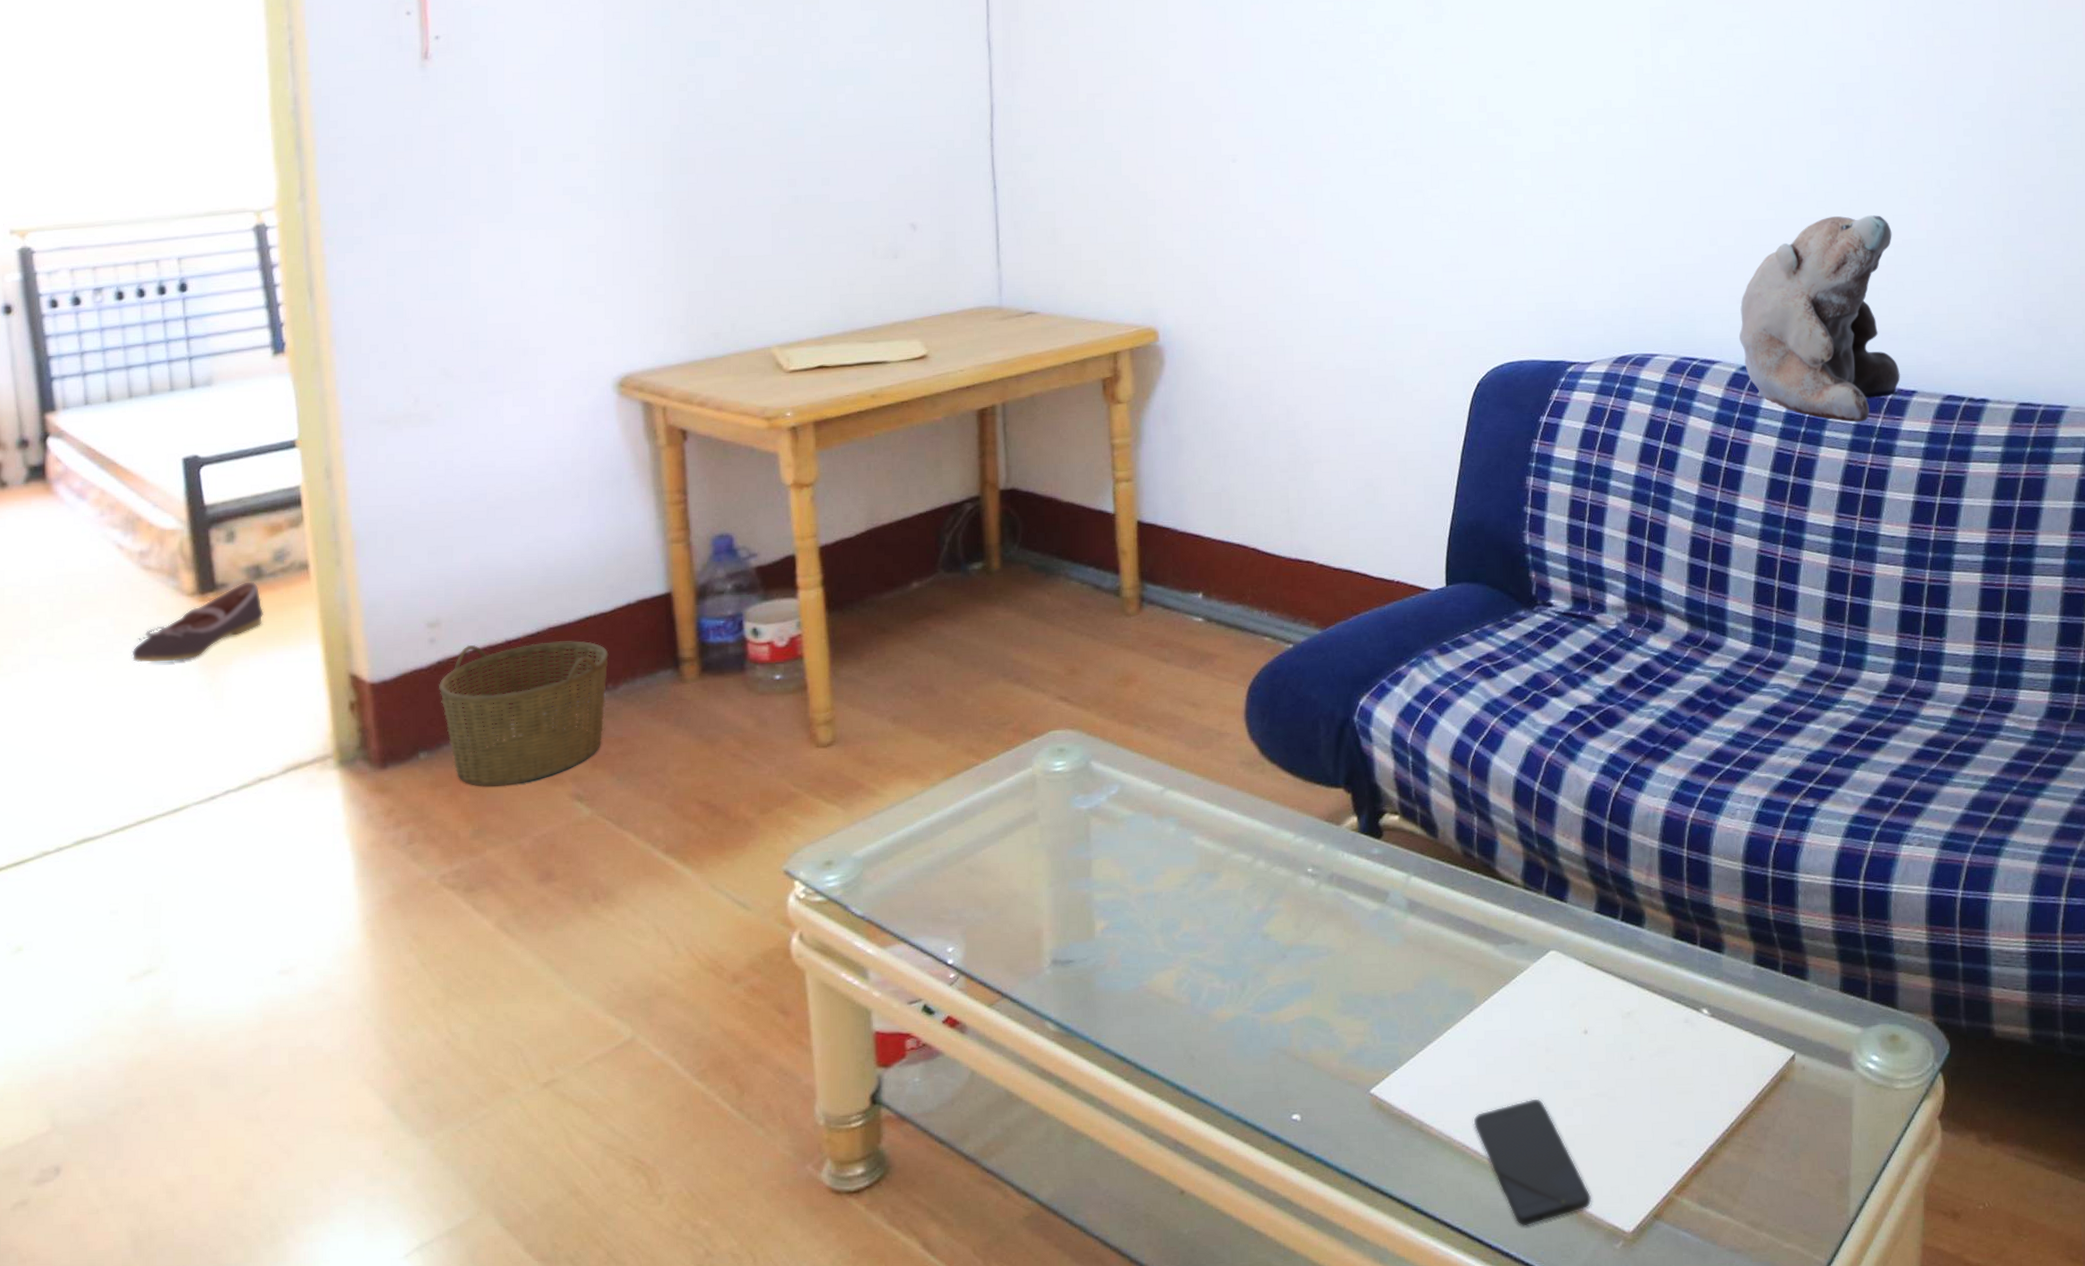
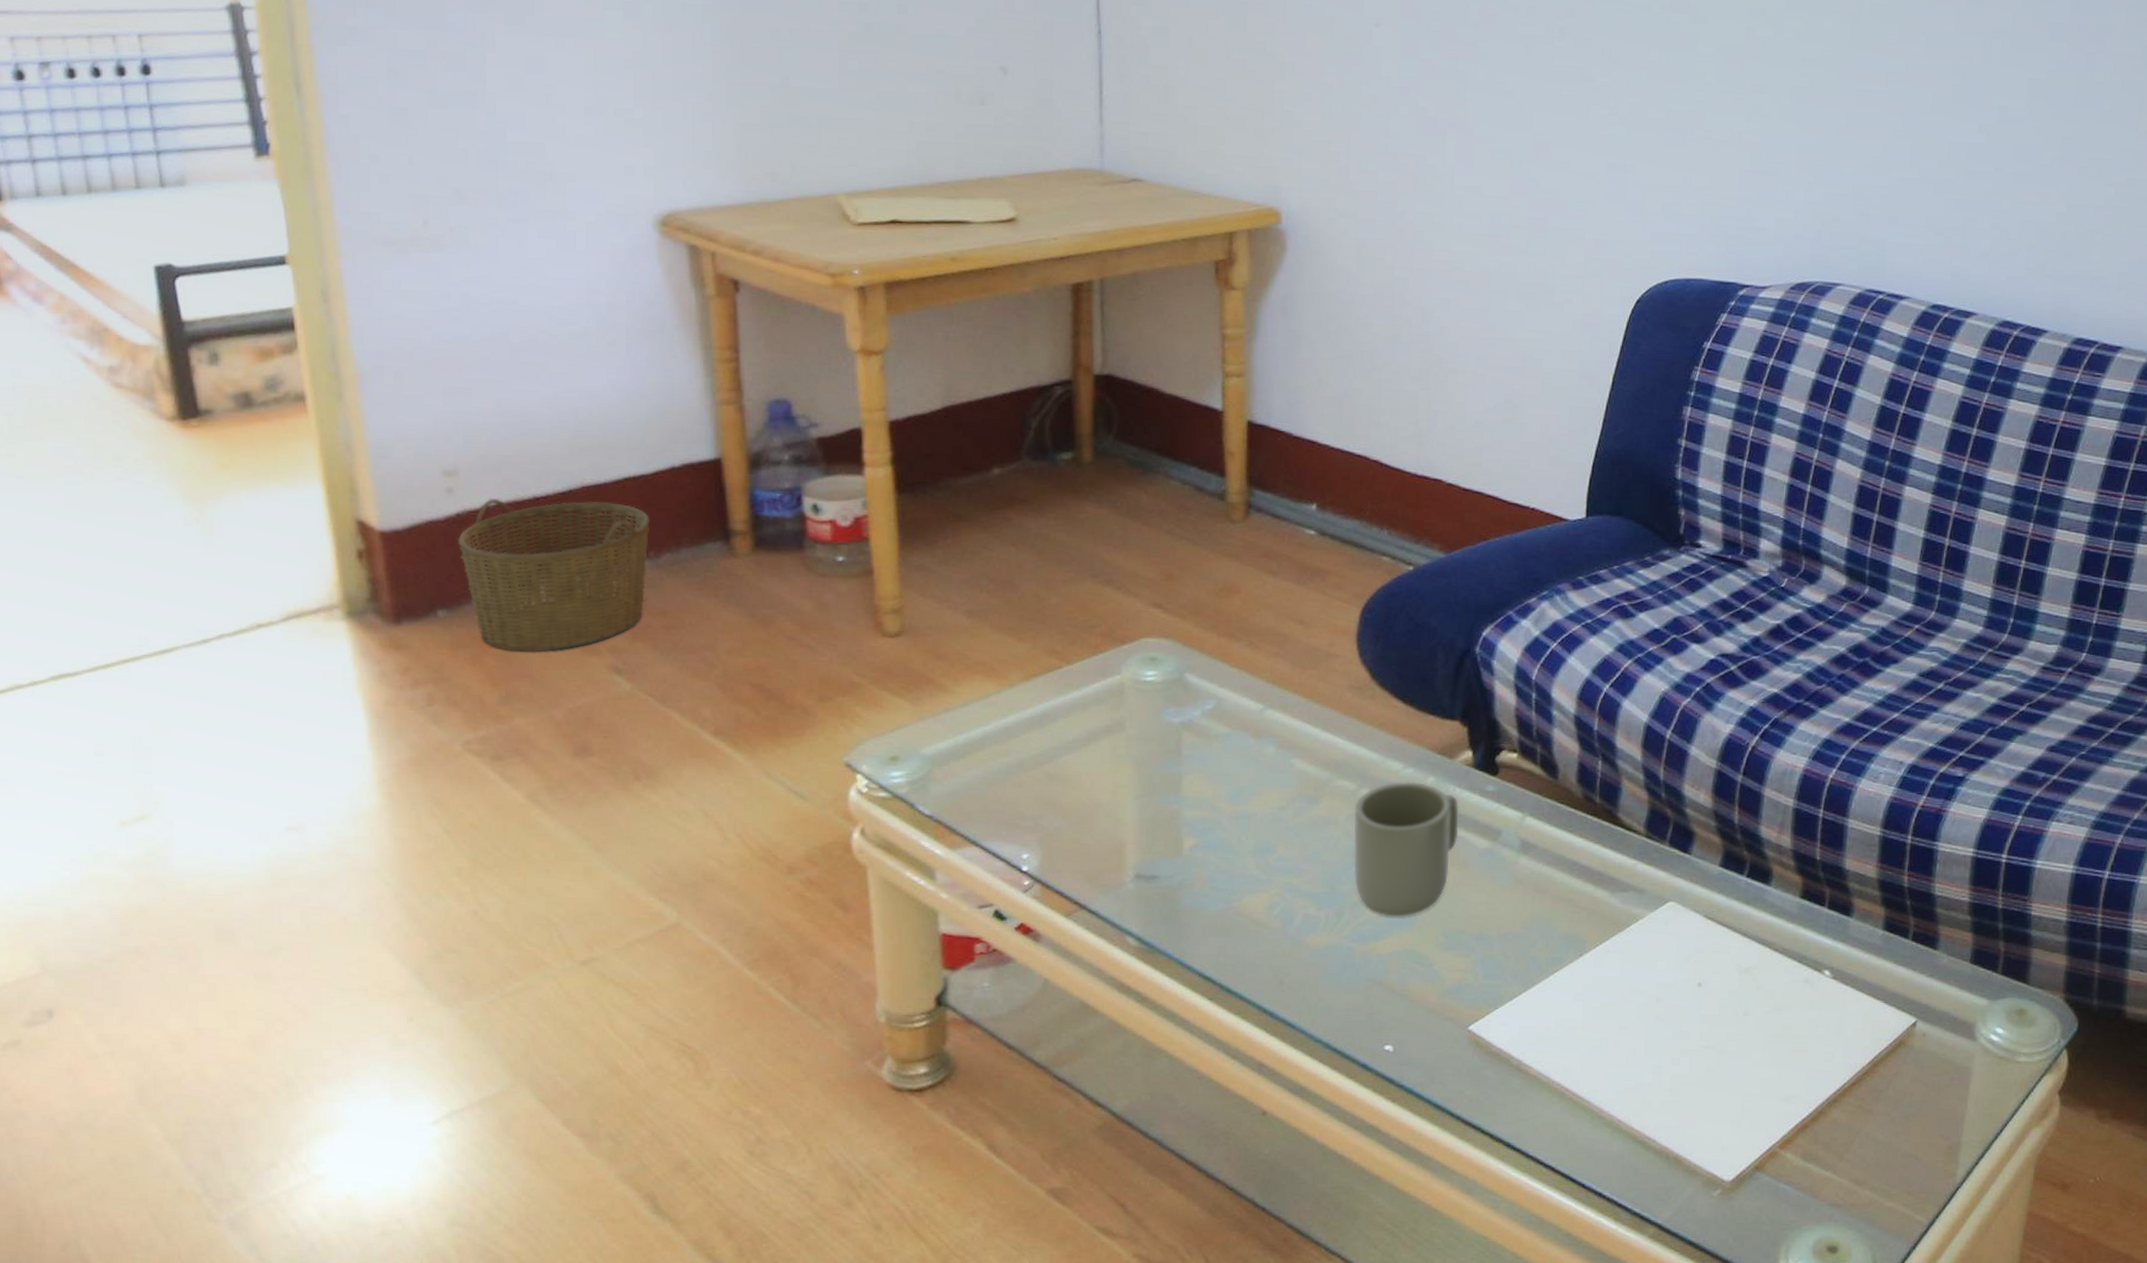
shoe: present [132,580,264,664] -> none [105,409,256,492]
mug: none [1251,850,1349,984] -> present [1353,781,1459,917]
smartphone: present [1473,1098,1592,1226] -> none [1575,1046,1692,1169]
stuffed animal: present [1739,215,1900,423] -> none [1933,146,2115,376]

